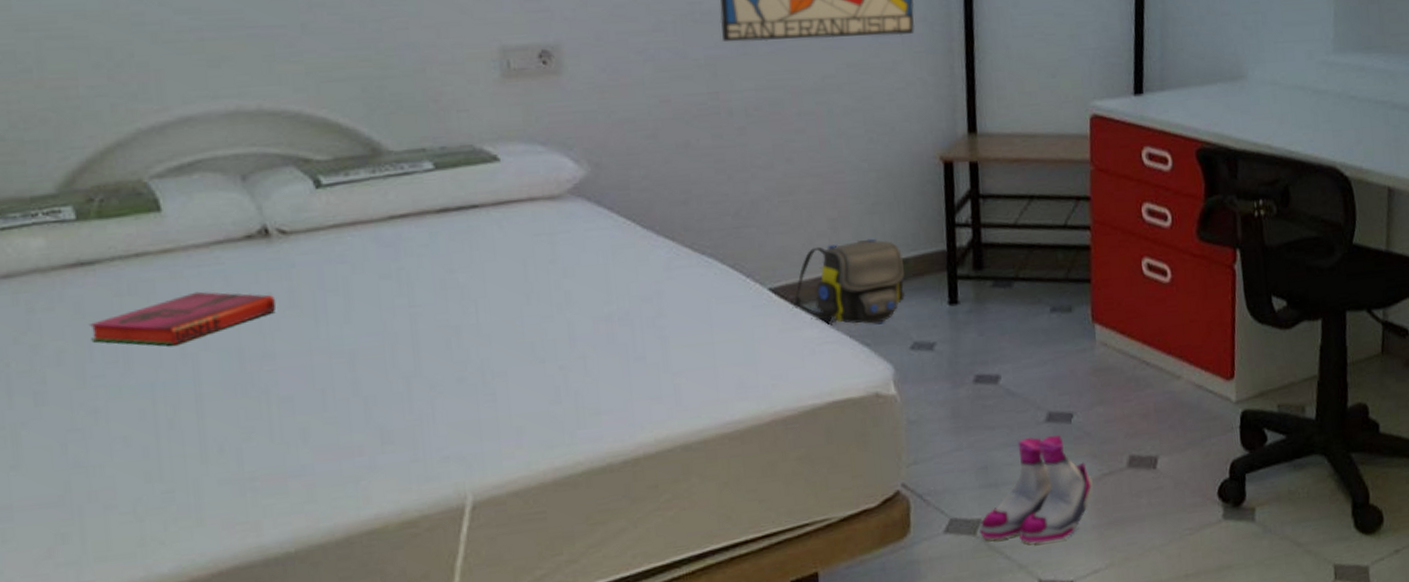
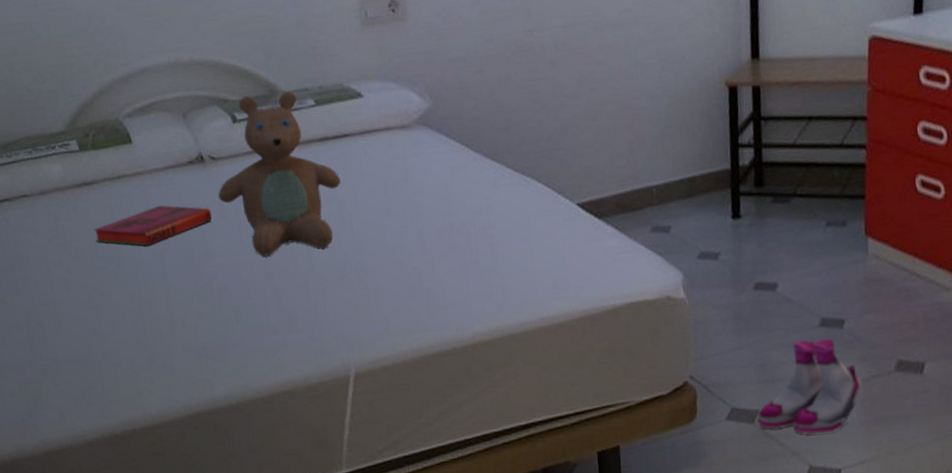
teddy bear: none [288,151,464,356] -> present [218,91,341,257]
shoulder bag: present [792,238,905,324] -> none [596,158,693,236]

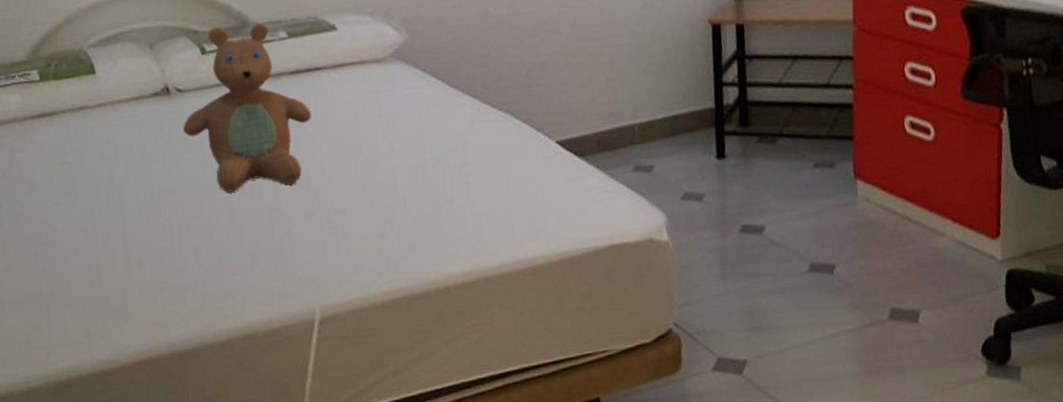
hardback book: present [93,205,212,246] -> none [49,138,176,180]
boots: present [757,338,862,435] -> none [745,284,855,387]

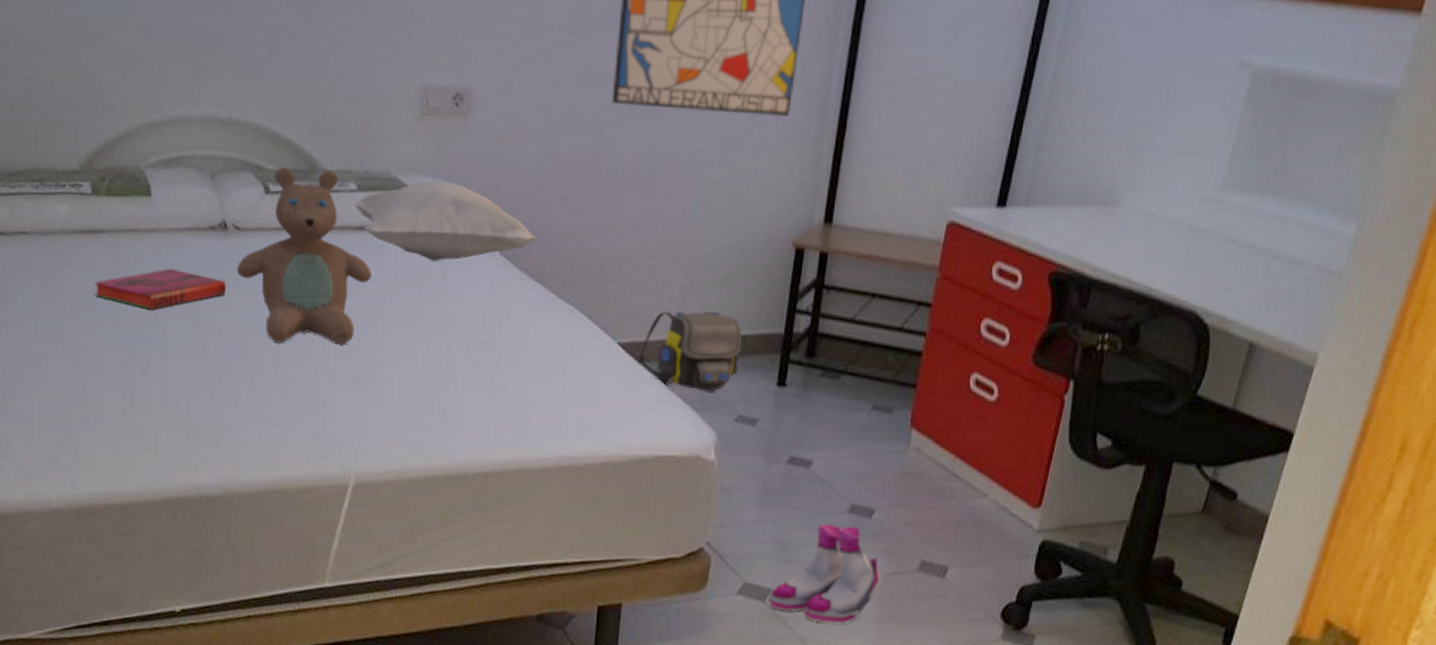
hardback book: none [49,138,176,180] -> present [93,268,227,310]
cushion: none [286,16,463,92] -> present [354,180,537,261]
shoulder bag: none [576,96,676,175] -> present [636,311,742,392]
boots: none [745,284,855,387] -> present [769,523,882,624]

